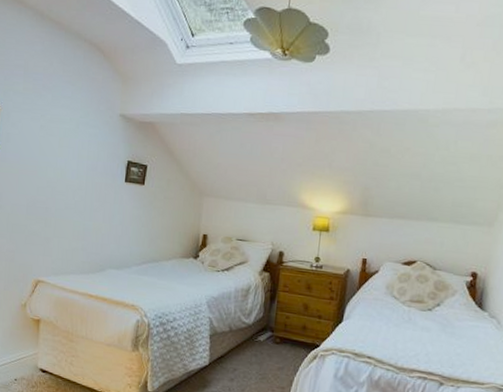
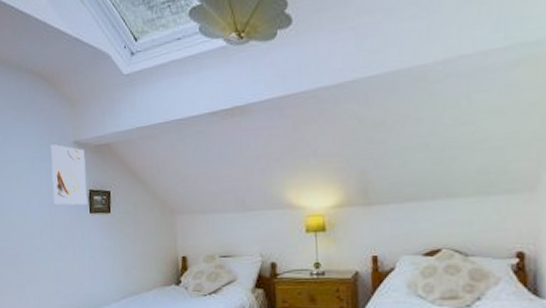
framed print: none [91,113,129,174] -> present [50,144,88,206]

